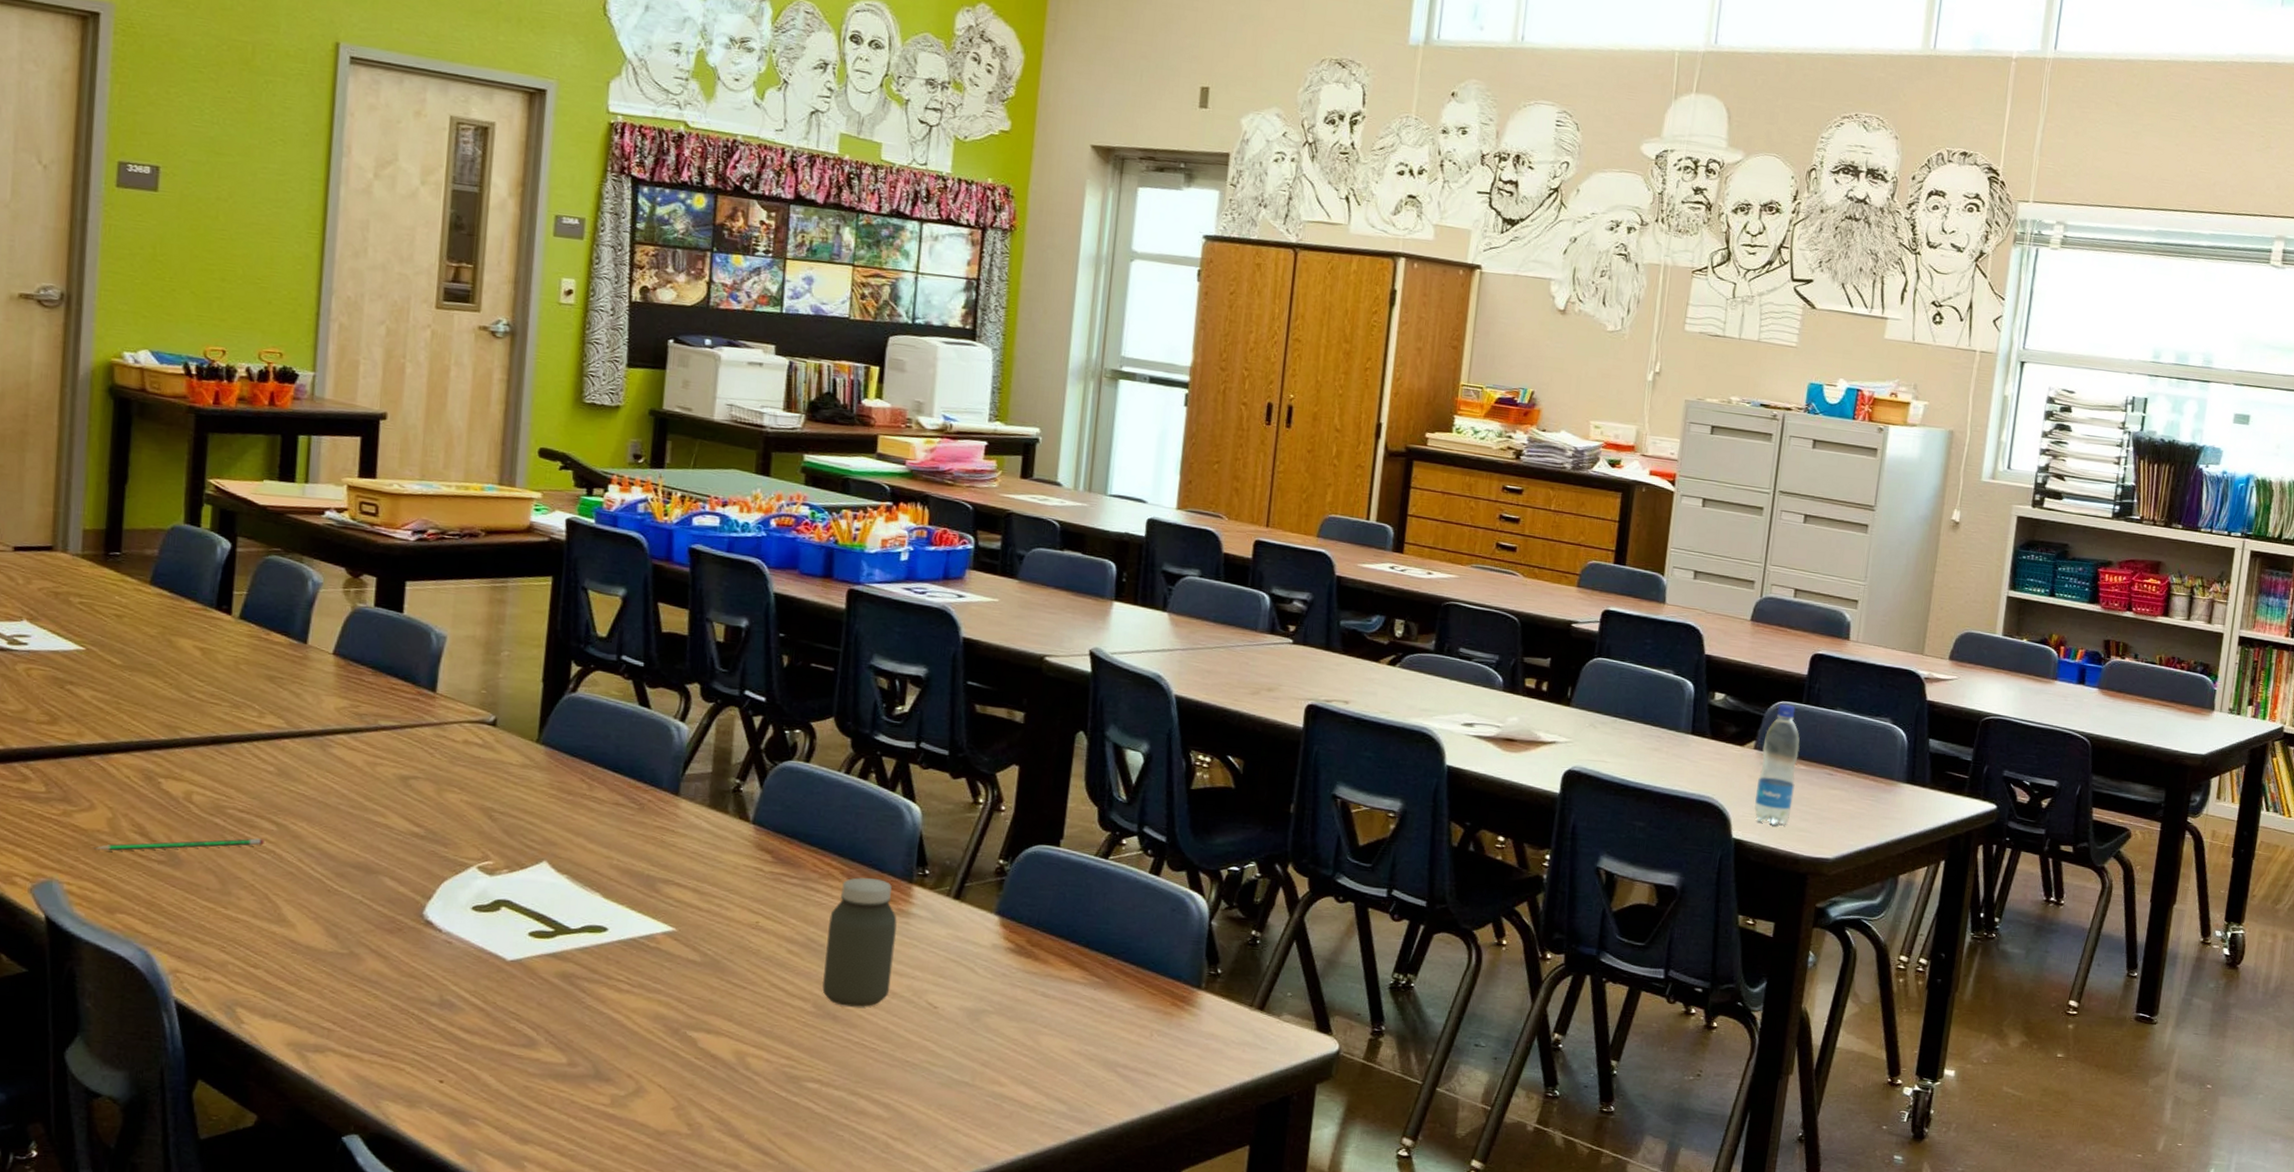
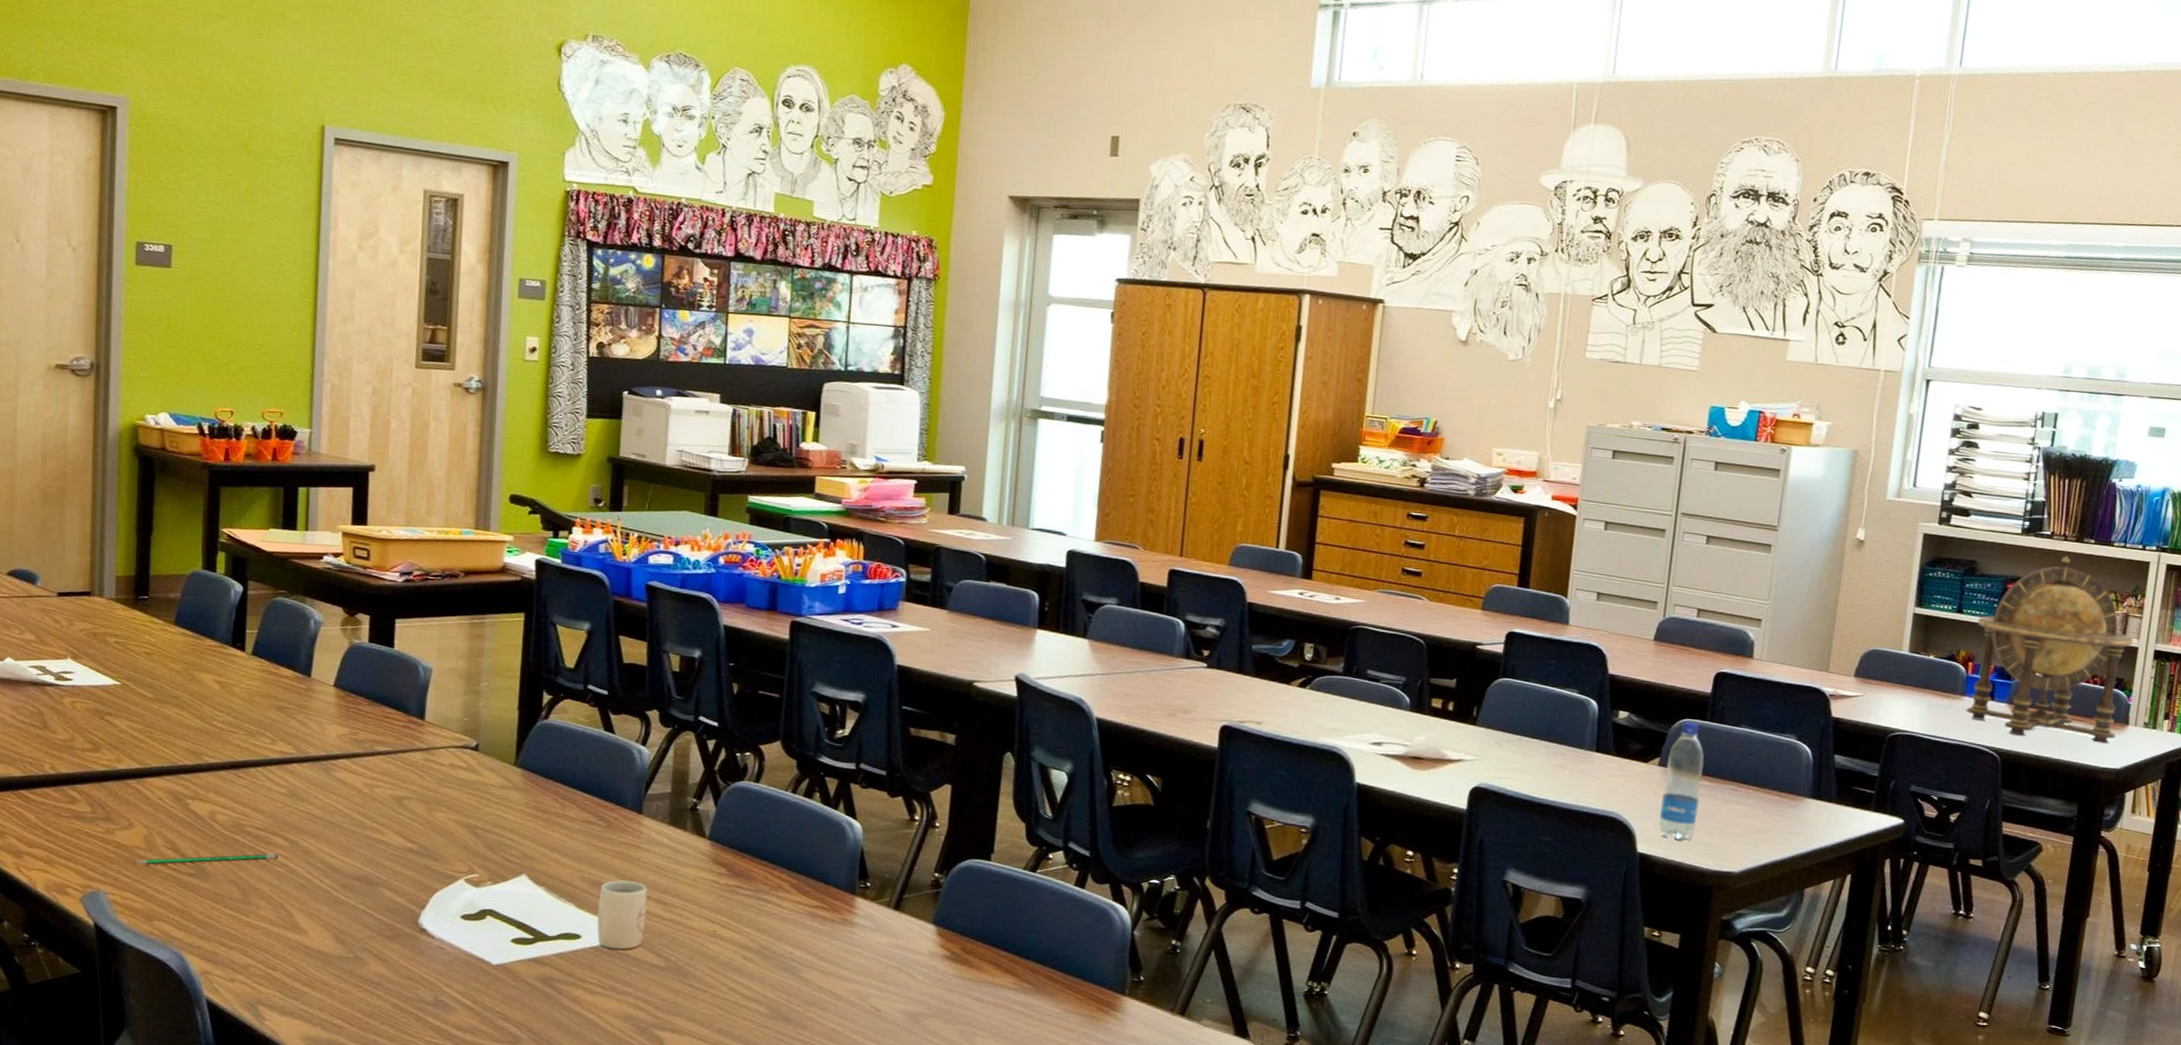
mug: none [625,868,683,943] -> present [597,880,648,950]
jar: present [822,877,897,1007] -> none [775,889,842,1010]
globe: none [2057,541,2219,729] -> present [1966,556,2134,744]

